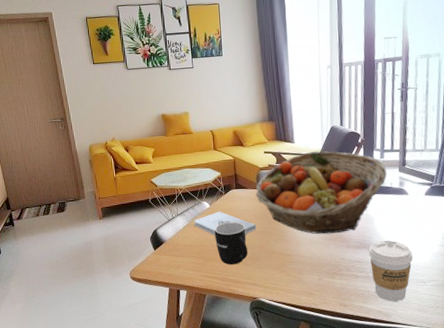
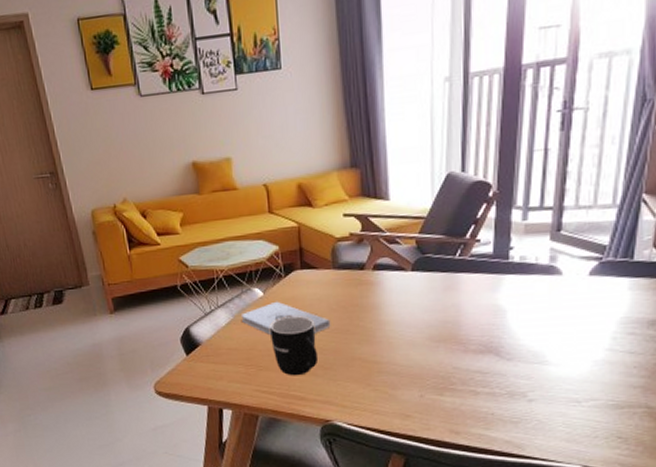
fruit basket: present [255,151,387,234] -> none [330,211,530,334]
coffee cup: present [369,240,413,301] -> none [496,341,564,428]

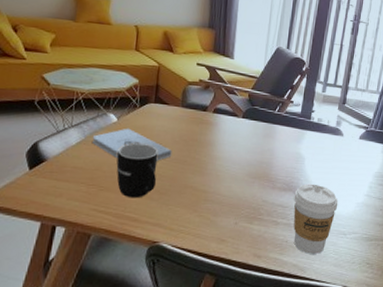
coffee cup: none [496,341,564,428] -> present [293,183,339,254]

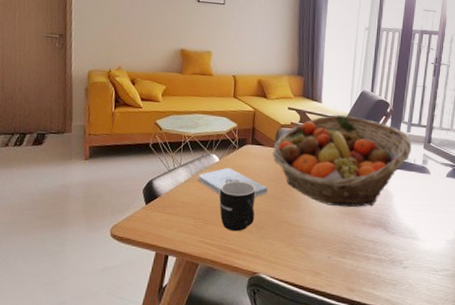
fruit basket: none [177,72,326,171] -> present [272,115,411,208]
coffee cup: present [293,183,339,254] -> none [384,220,428,290]

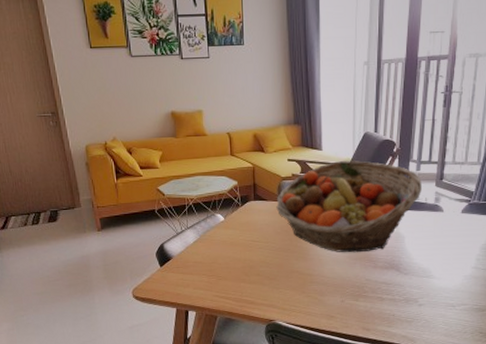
notepad: present [198,167,268,197] -> none [205,225,276,251]
mug: present [219,181,256,232] -> none [229,237,266,285]

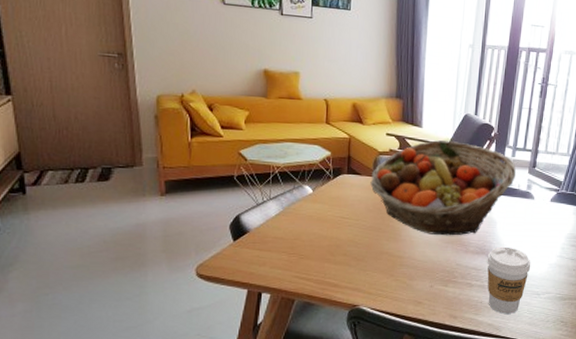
coffee cup: none [397,260,444,326] -> present [487,246,531,314]

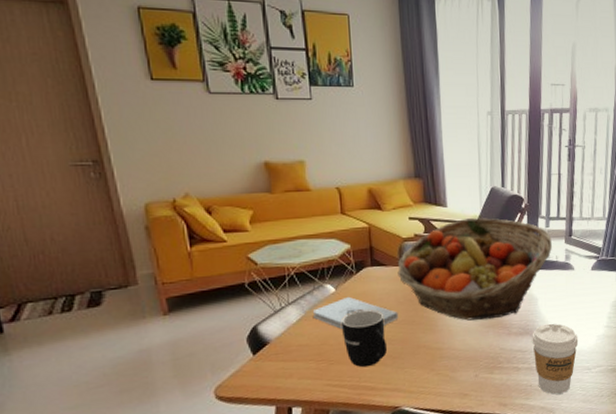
notepad: none [290,198,367,229] -> present [312,296,399,329]
mug: none [314,213,354,265] -> present [342,310,388,368]

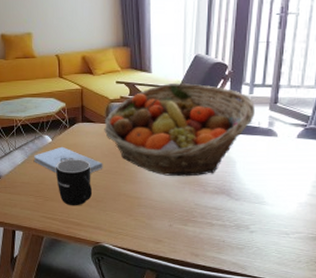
coffee cup: present [532,323,579,395] -> none [228,186,277,253]

